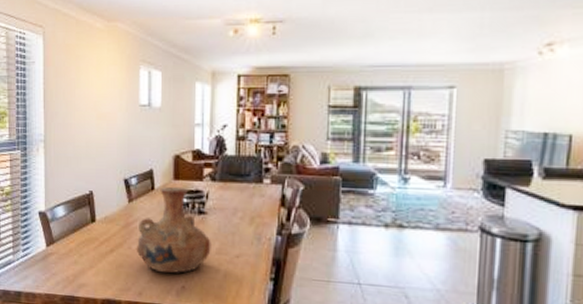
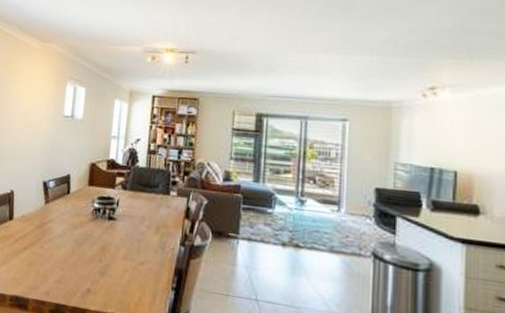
vase: present [136,186,211,274] -> none [47,192,118,276]

